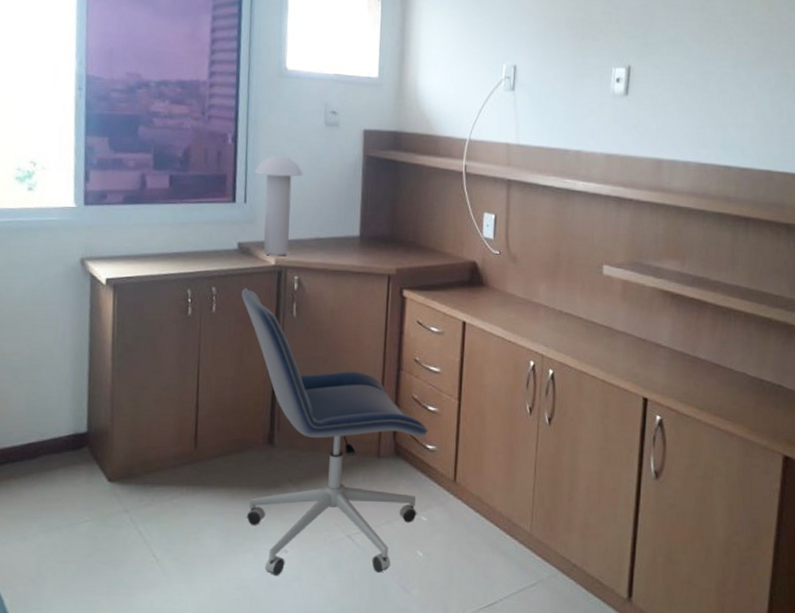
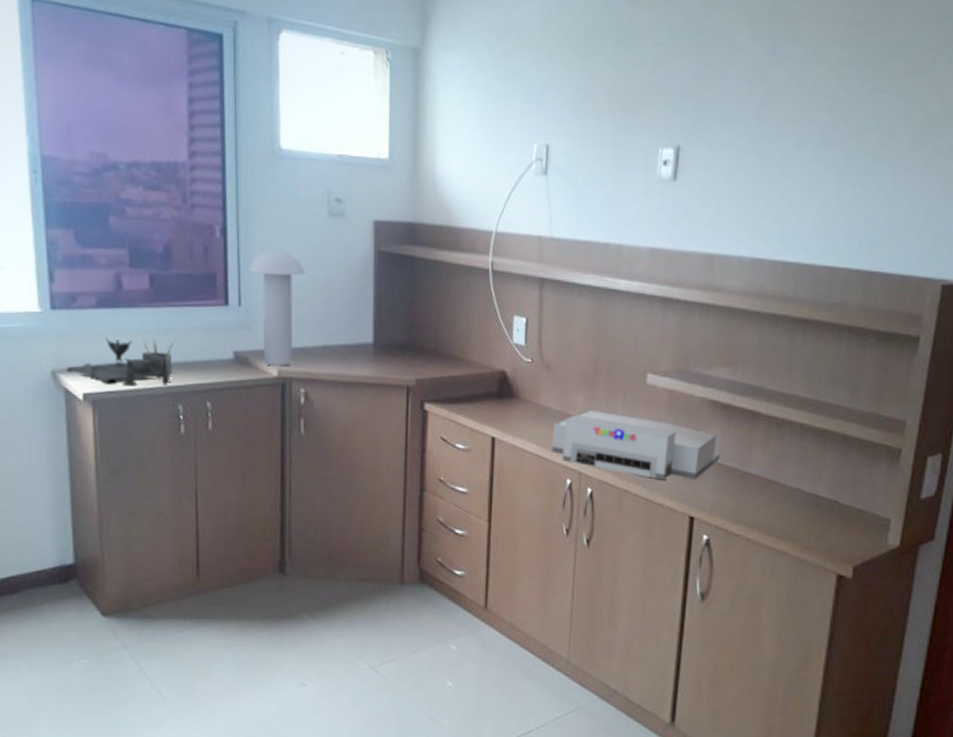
desk organizer: none [93,230,189,273] -> present [66,338,176,387]
office chair: present [241,288,428,575] -> none [240,403,456,709]
architectural model: none [516,297,671,363] -> present [551,409,720,480]

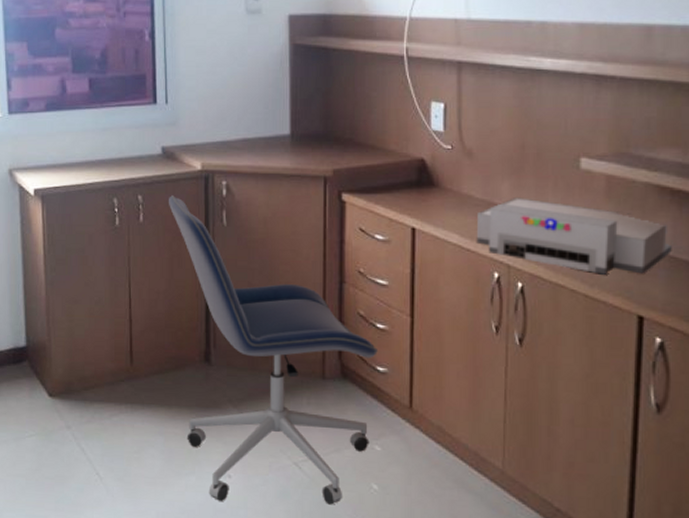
desk organizer: present [66,338,176,387] -> none [20,137,111,182]
office chair: none [240,403,456,709] -> present [168,195,378,505]
table lamp: present [249,250,306,367] -> none [174,49,226,160]

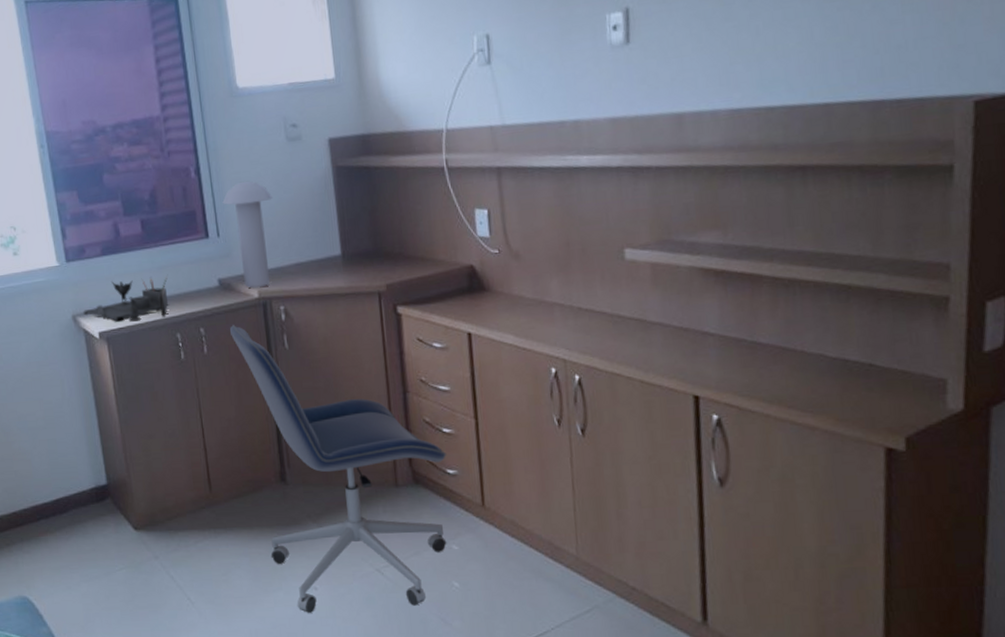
desk organizer: none [20,137,111,182] -> present [83,274,169,322]
table lamp: none [174,49,226,160] -> present [222,180,272,289]
architectural model: present [476,198,672,275] -> none [530,293,721,360]

